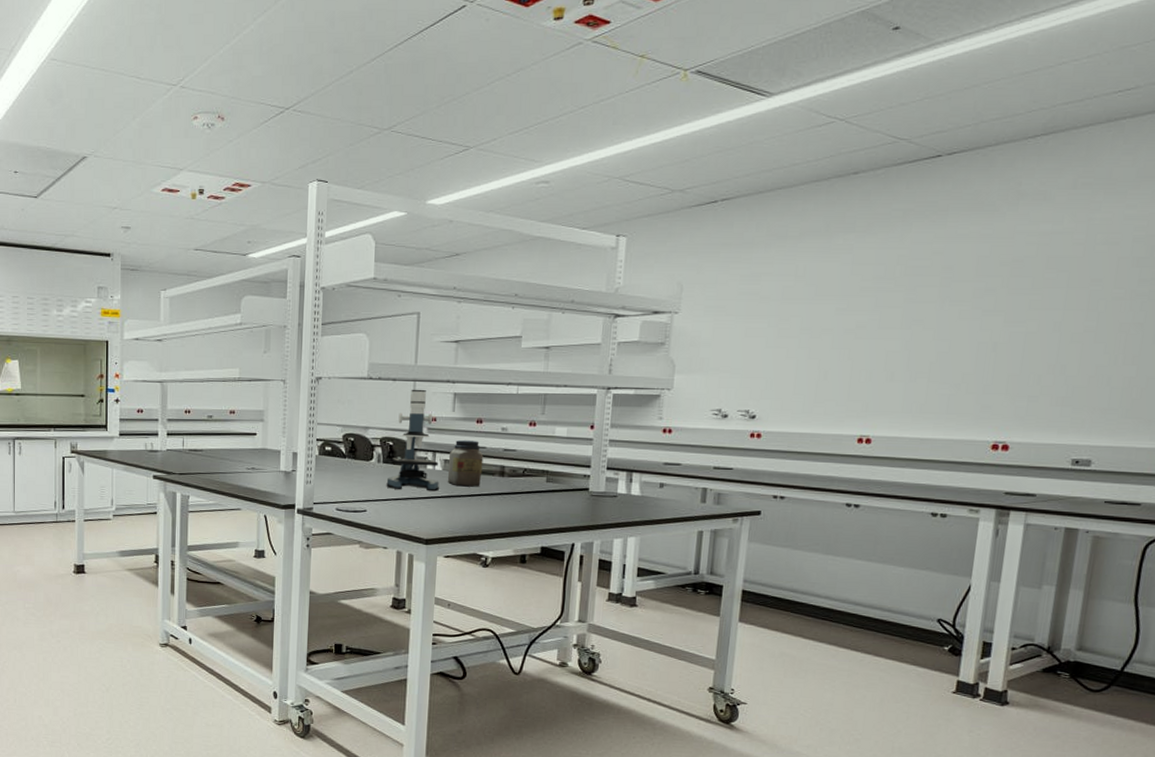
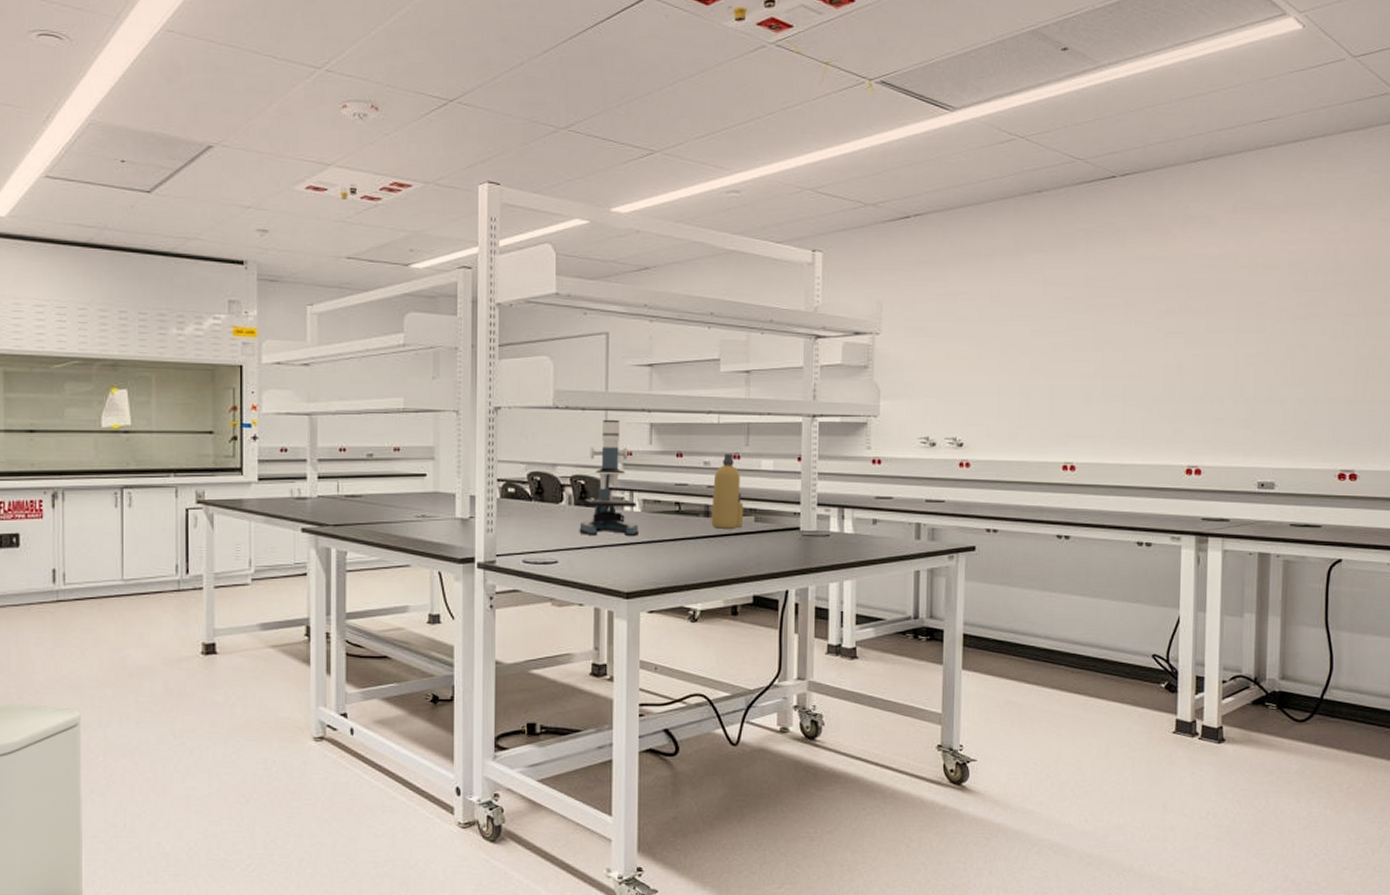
jar: present [447,439,484,487] -> none [647,476,686,530]
bottle: none [506,421,537,488] -> present [711,454,744,529]

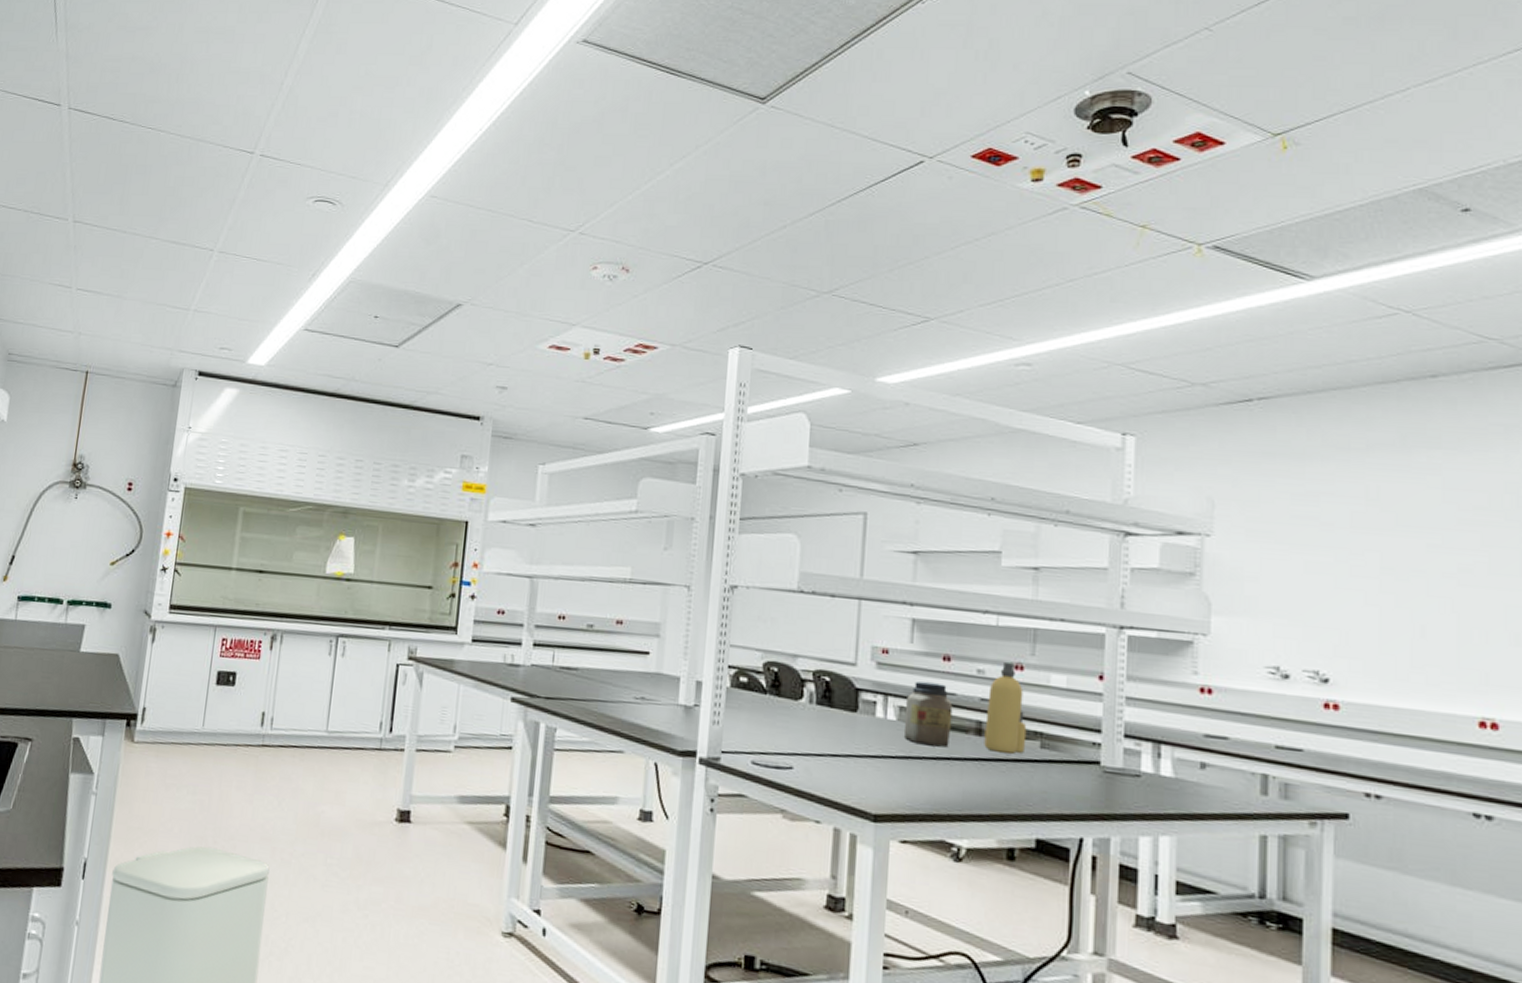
microscope: present [579,419,639,537] -> none [820,609,893,749]
jar: none [647,476,686,530] -> present [903,681,953,748]

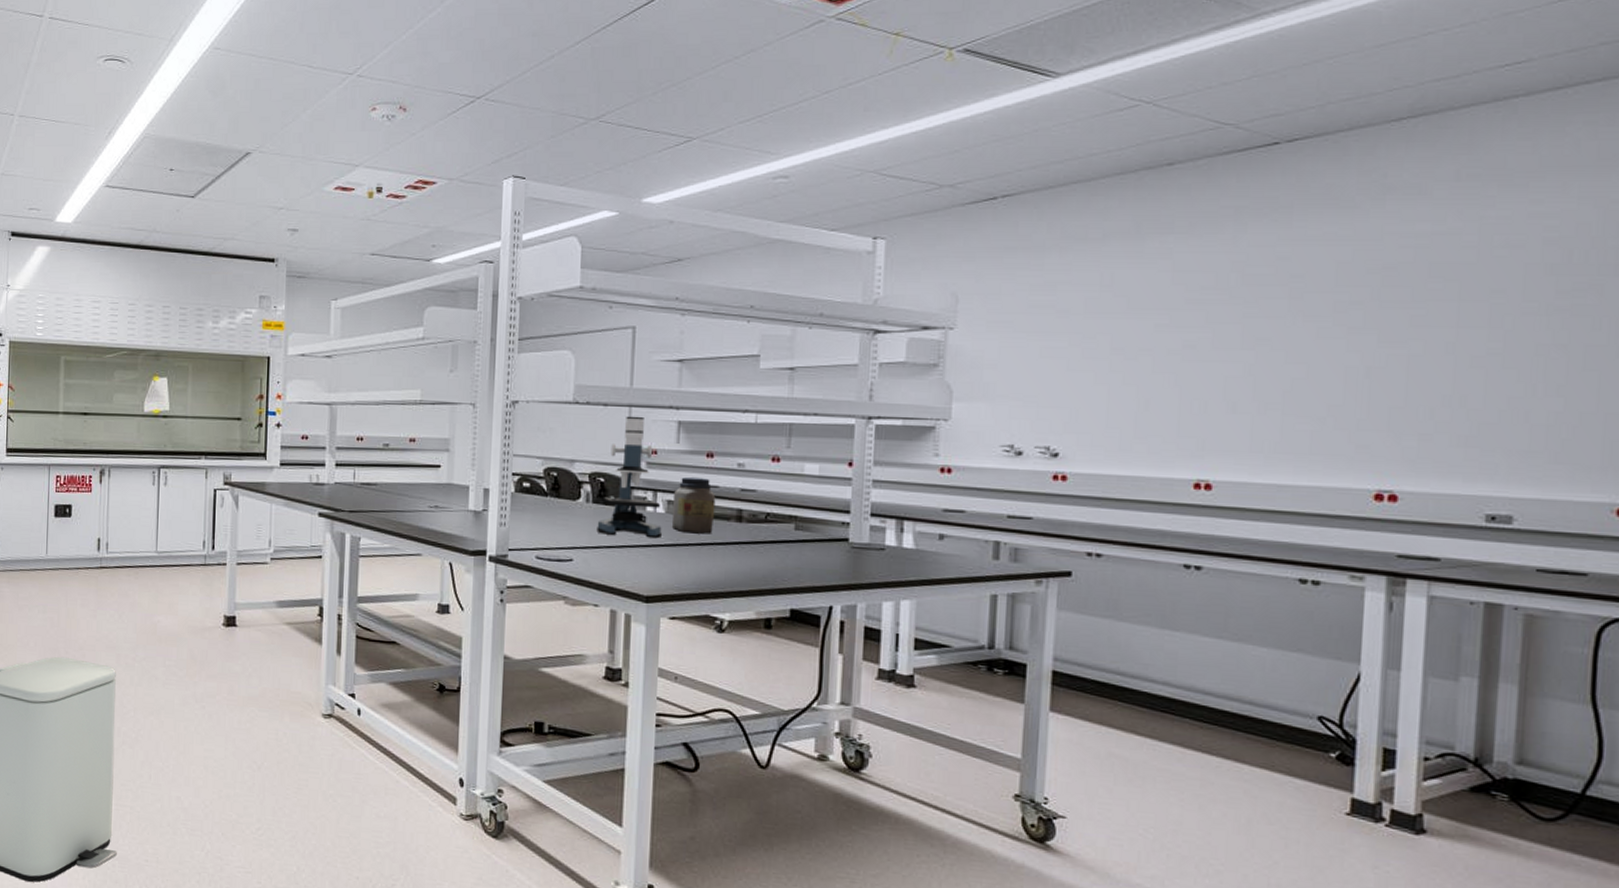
microscope: none [820,609,893,749] -> present [596,416,662,539]
bottle: present [984,663,1027,754] -> none [744,456,783,536]

